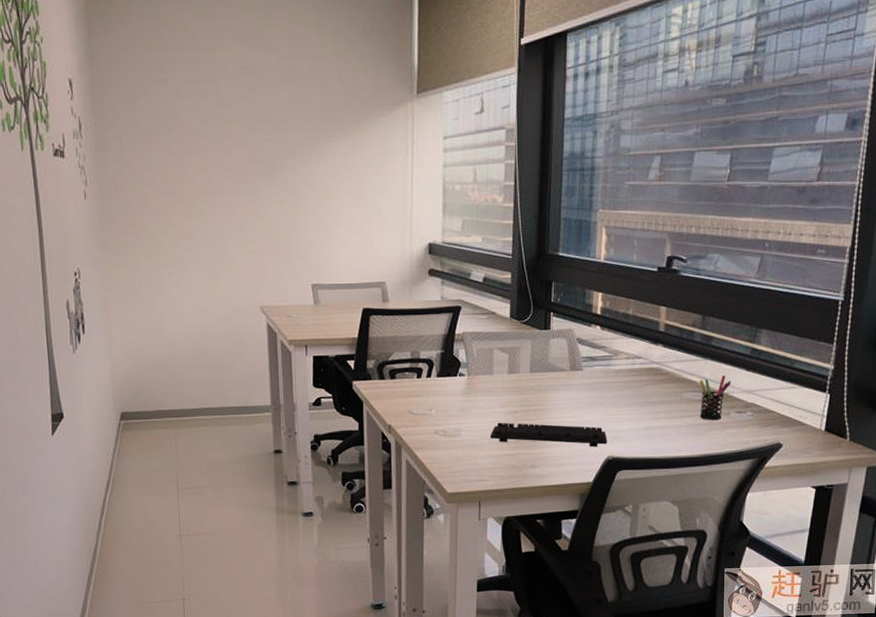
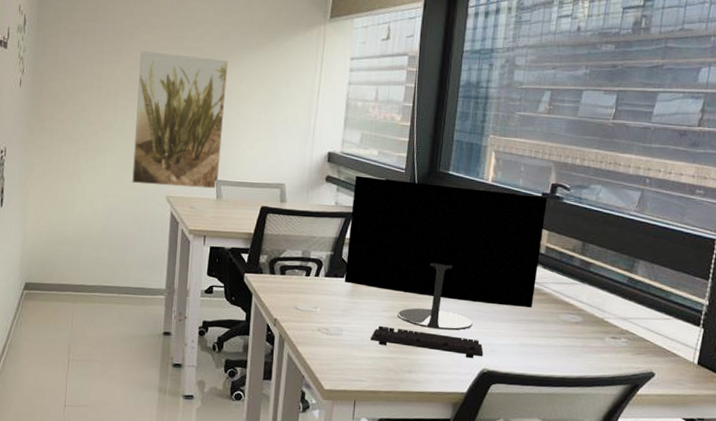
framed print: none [213,148,315,296] -> present [132,51,228,189]
monitor: none [457,265,663,421] -> present [344,175,547,331]
pen holder: present [699,375,731,420] -> none [574,301,607,343]

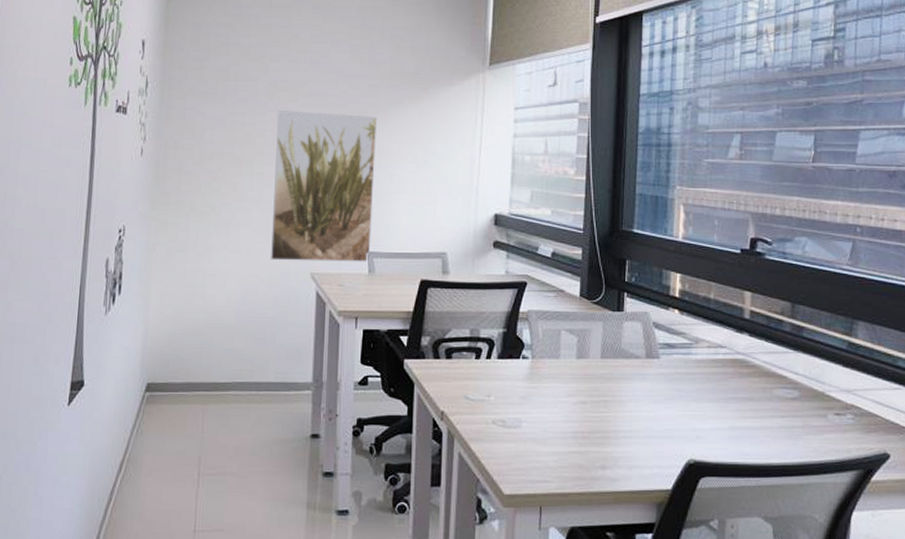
monitor: present [344,175,547,331] -> none [520,238,747,415]
keyboard: present [370,325,484,359] -> none [554,413,688,448]

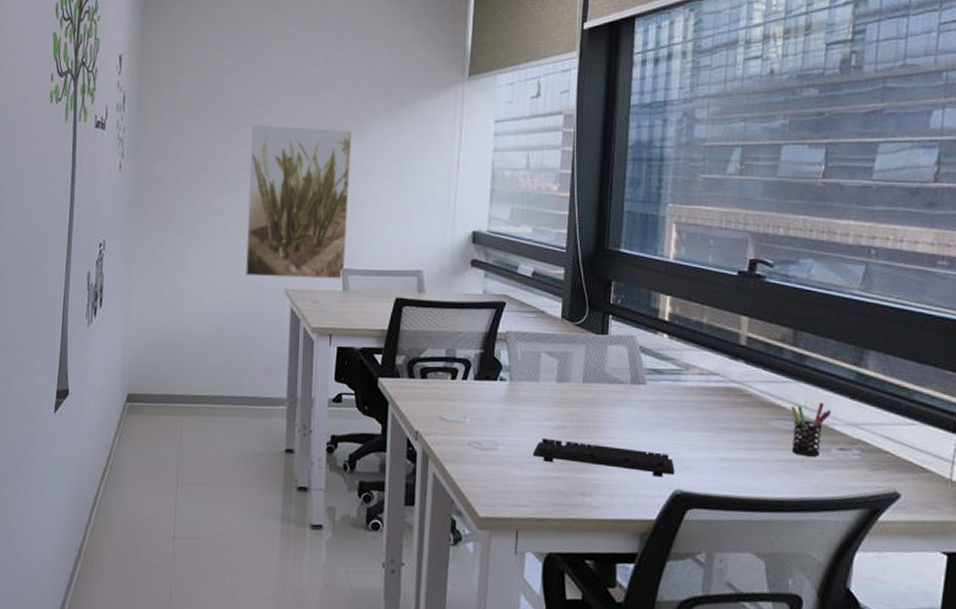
keyboard: none [554,413,688,448] -> present [532,438,675,478]
pen holder: none [791,371,827,422] -> present [791,402,831,457]

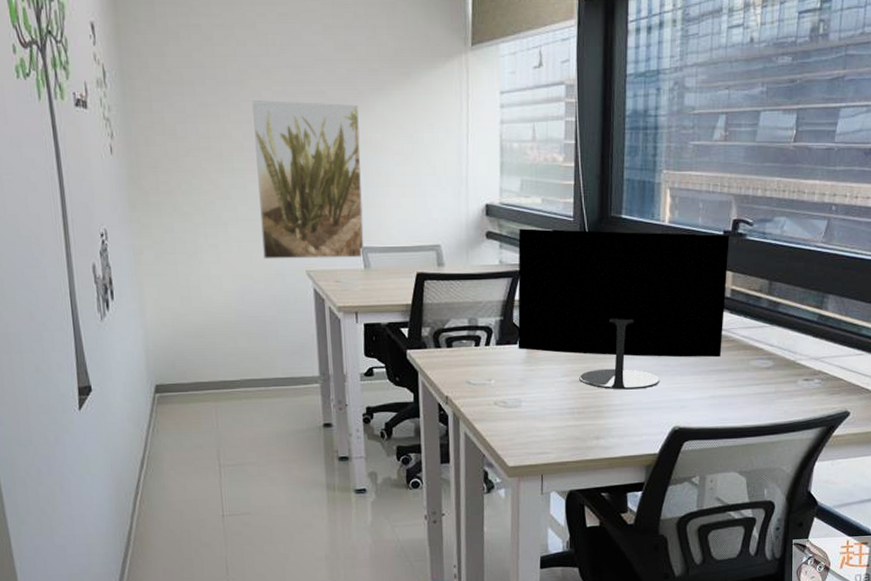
monitor: none [498,257,745,443] -> present [517,227,729,390]
keyboard: present [532,438,675,478] -> none [552,392,673,417]
pen holder: present [791,402,831,457] -> none [767,342,799,388]

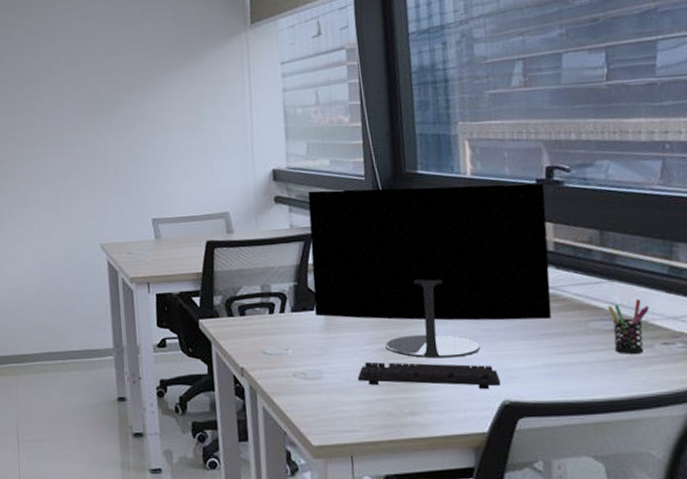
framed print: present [252,100,365,259] -> none [53,87,155,235]
keyboard: none [552,392,673,417] -> present [357,361,501,390]
pen holder: none [767,342,799,388] -> present [608,299,650,354]

